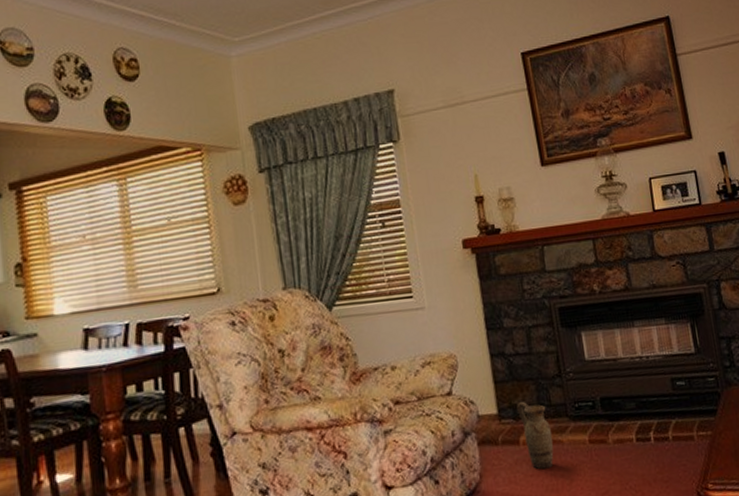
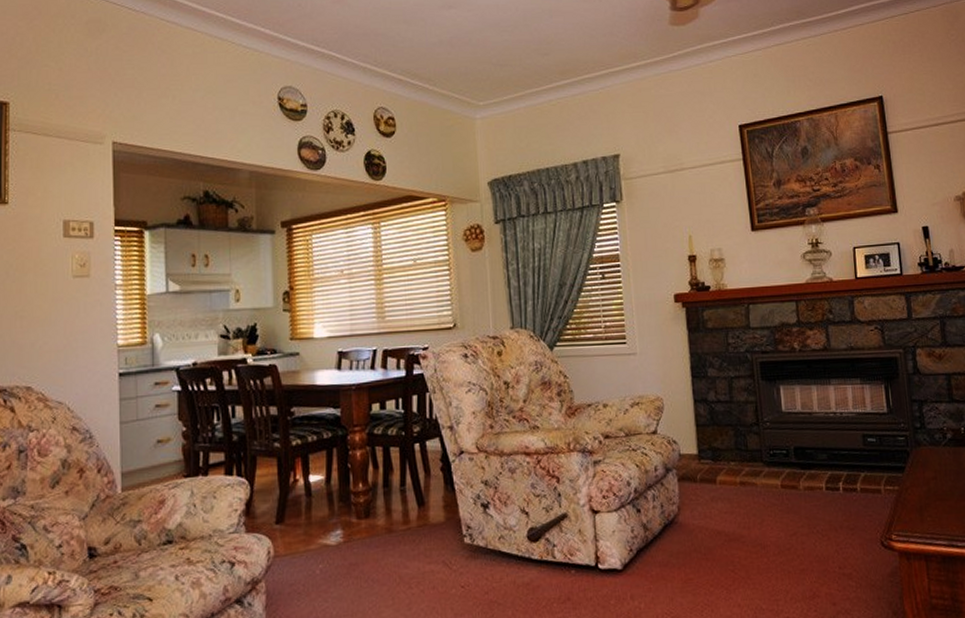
ceramic jug: present [517,402,554,470] -> none [716,445,748,508]

